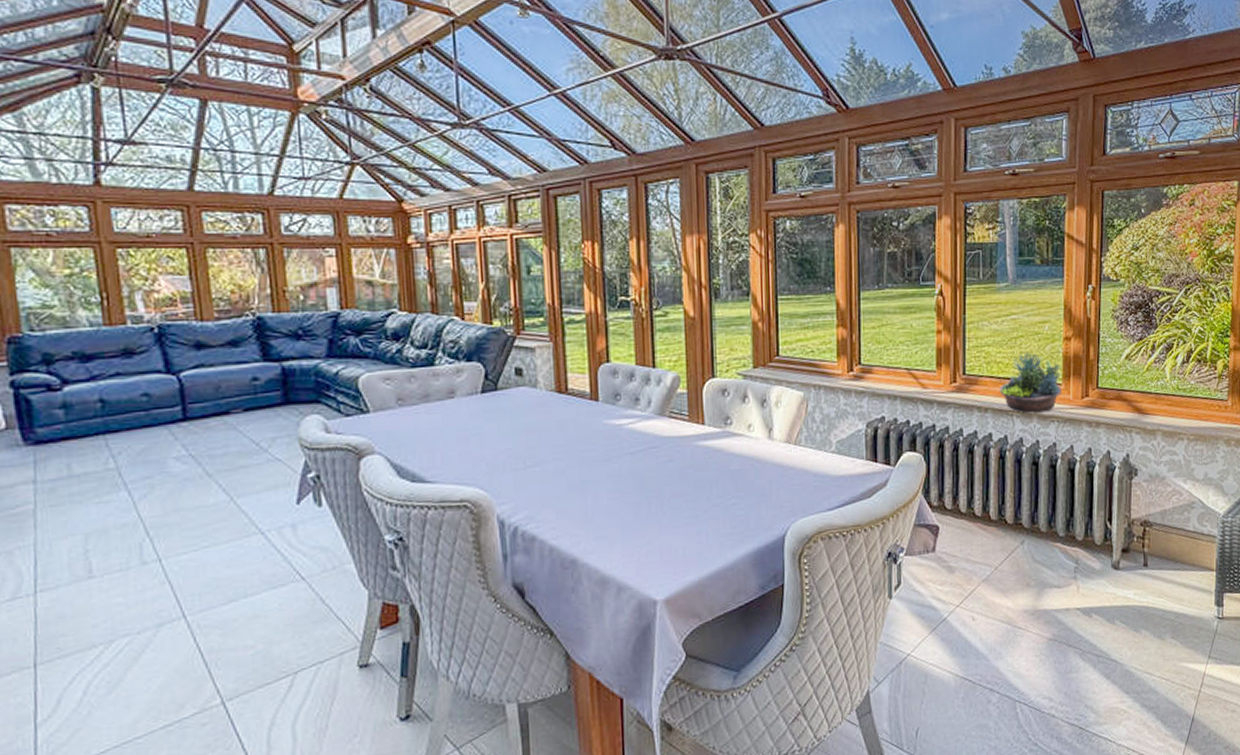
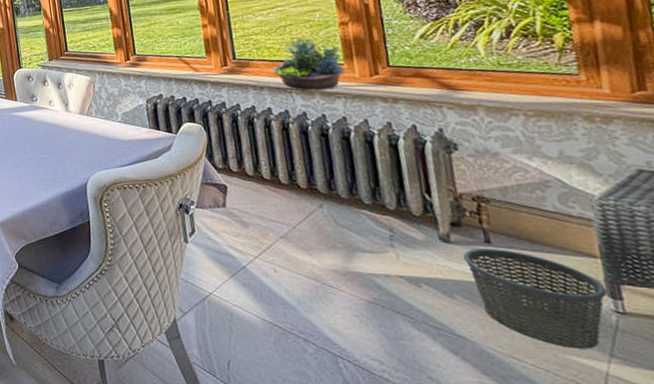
basket: none [1126,571,1215,656] -> present [462,248,607,349]

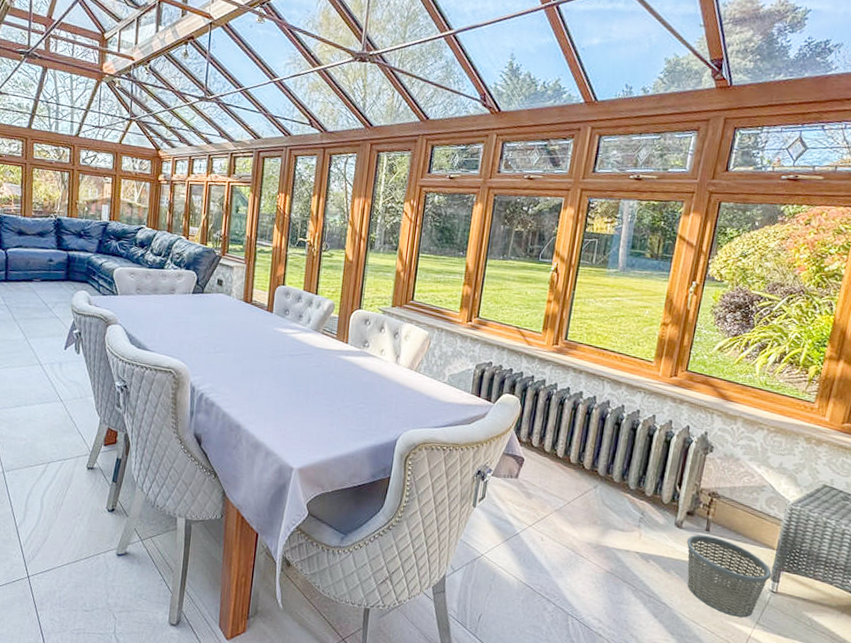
succulent planter: present [273,37,345,91] -> none [595,330,655,383]

